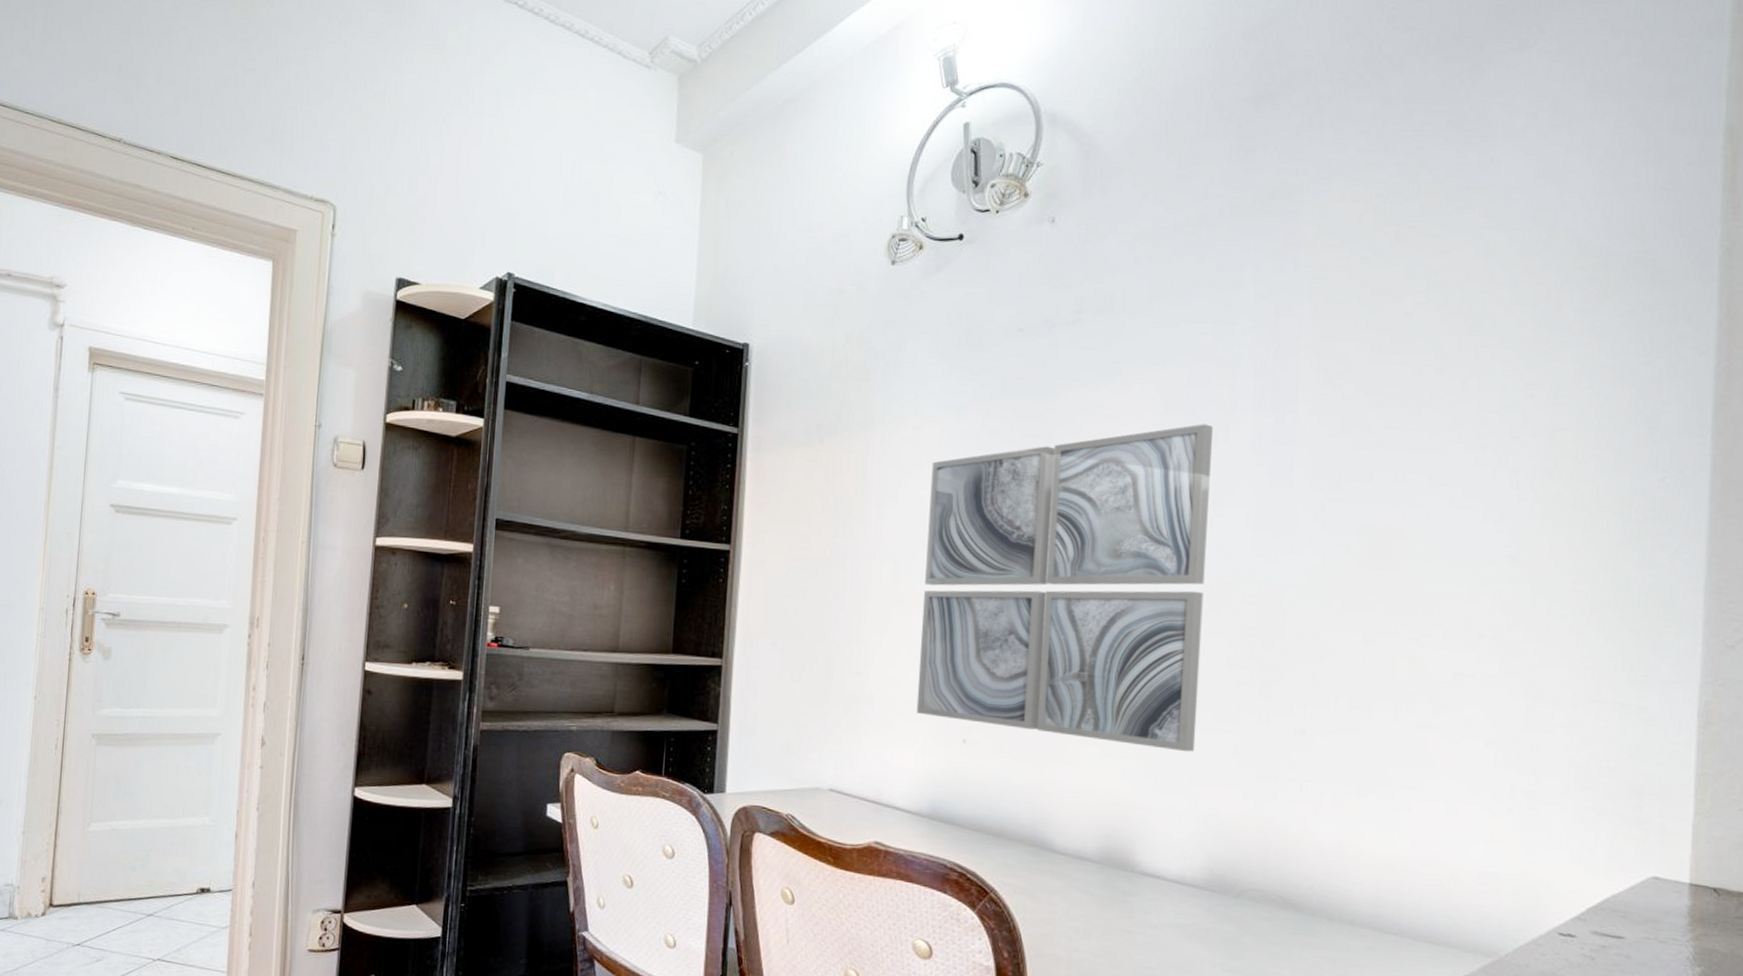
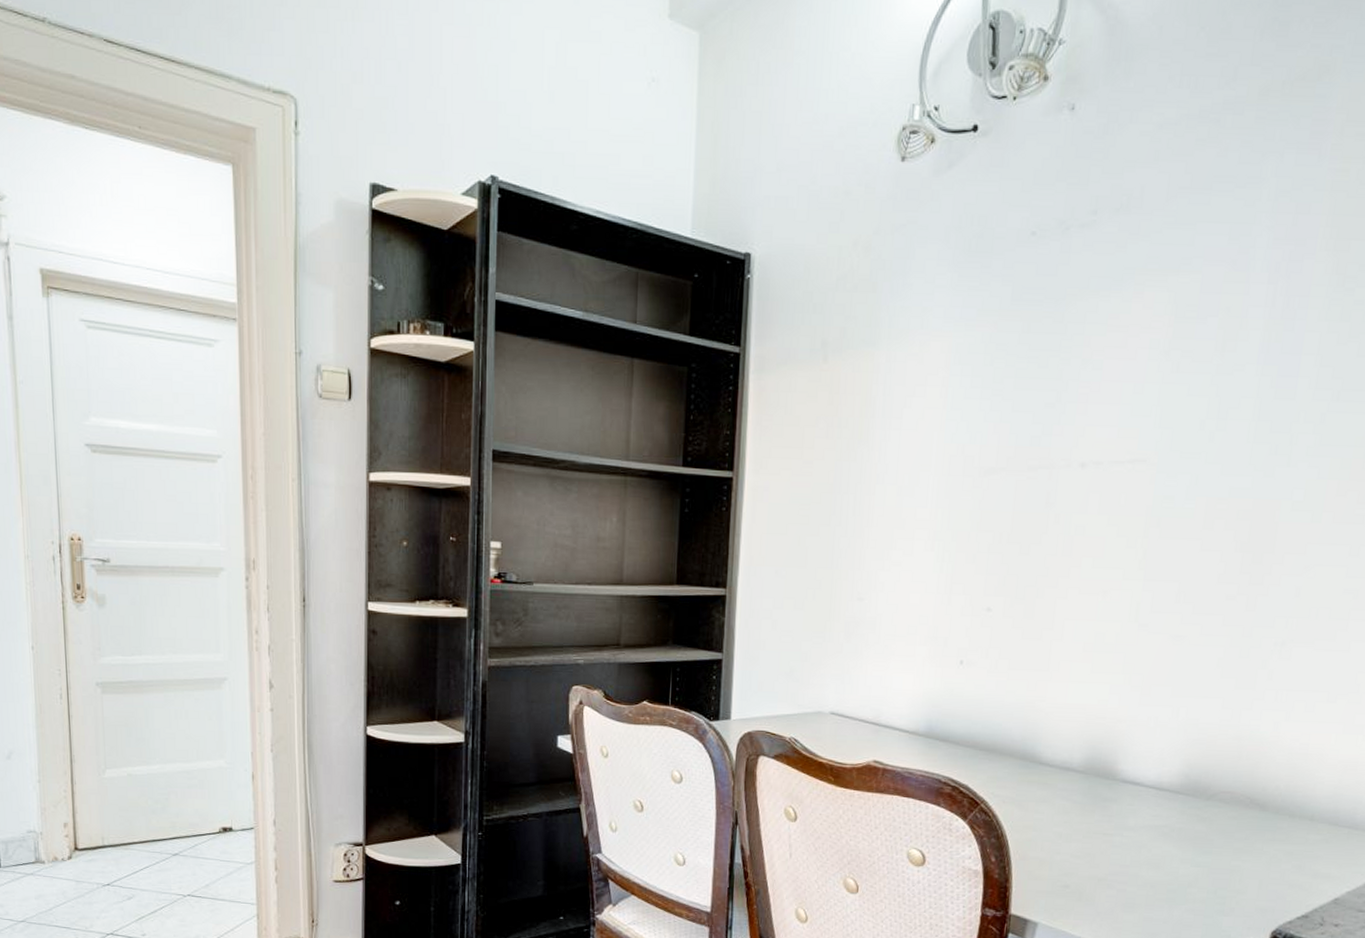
wall art: present [916,424,1214,752] -> none [916,333,1223,666]

